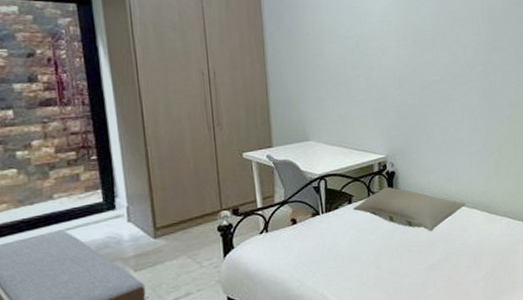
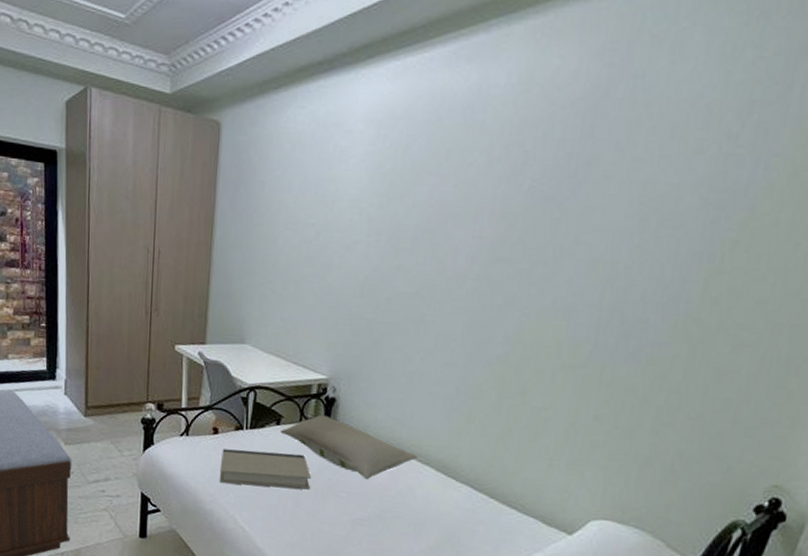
book: none [303,224,387,268] -> present [219,449,312,490]

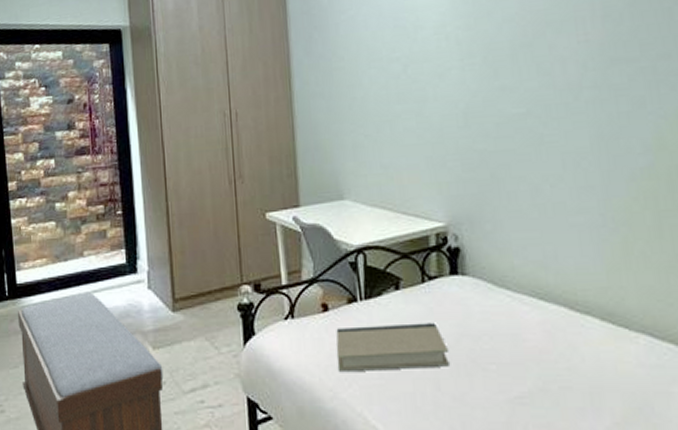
pillow: present [280,414,417,480] -> none [401,269,573,344]

